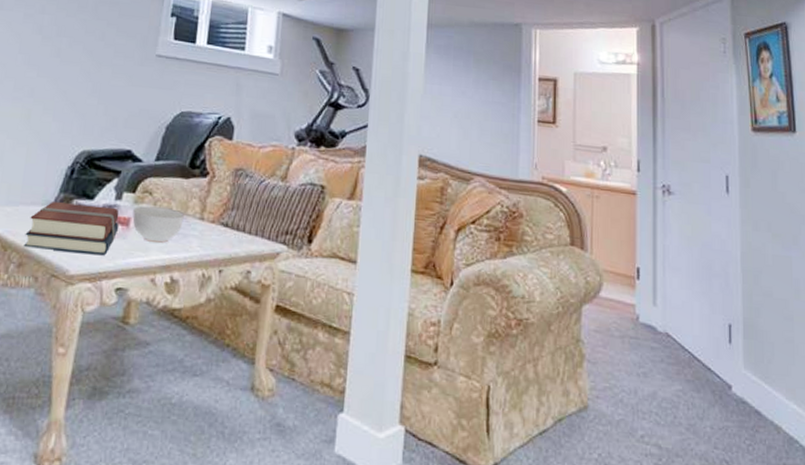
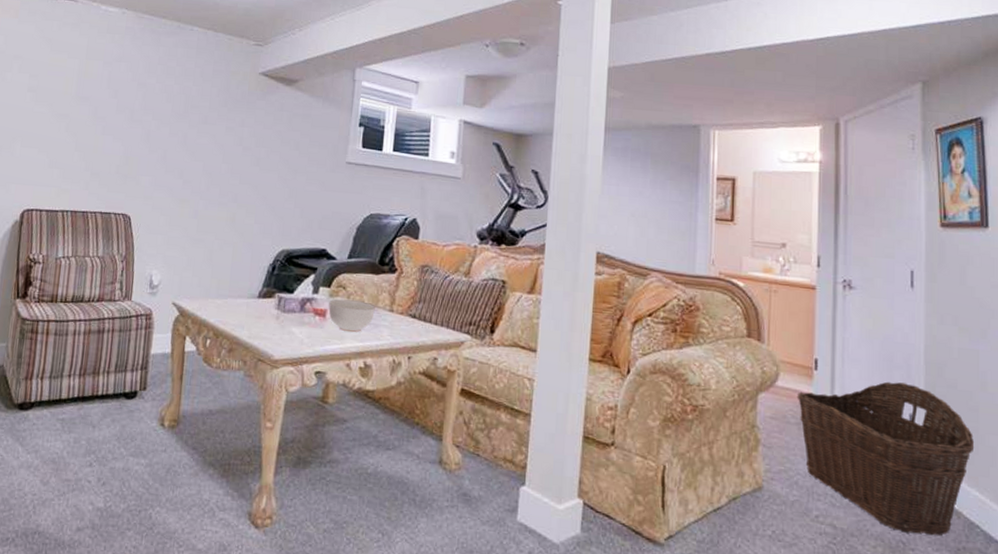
books: present [23,202,120,255] -> none [233,295,317,342]
wicker basket: none [620,290,791,452] -> present [797,381,975,535]

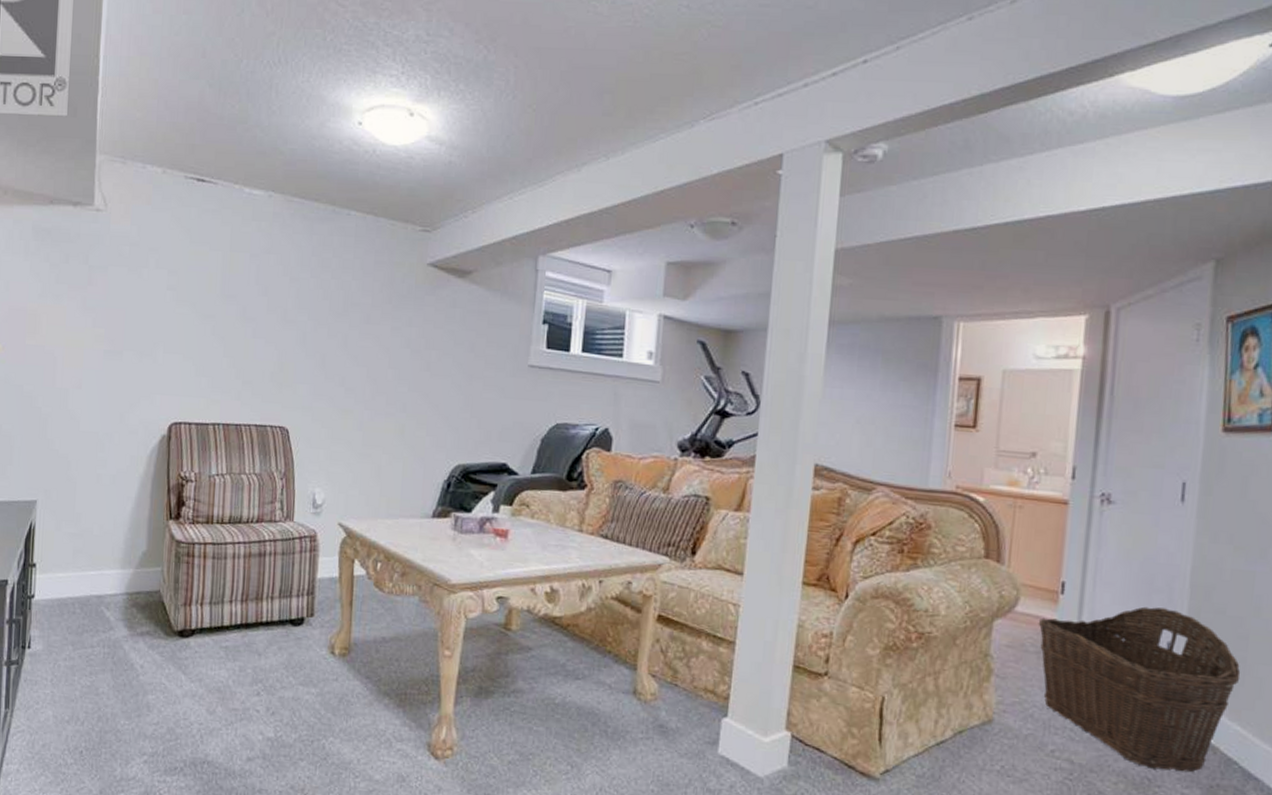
bowl: present [328,299,375,332] -> none [510,518,562,554]

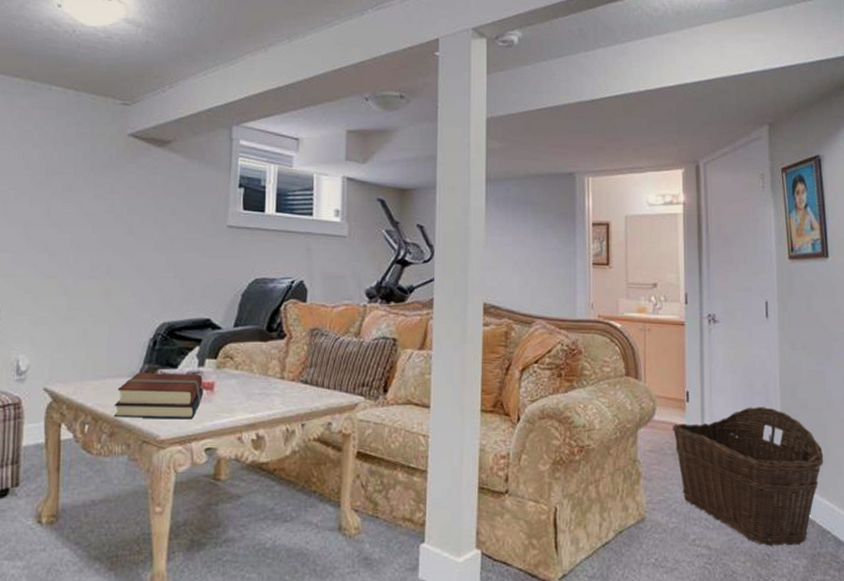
books: none [405,515,498,565] -> present [113,373,204,418]

